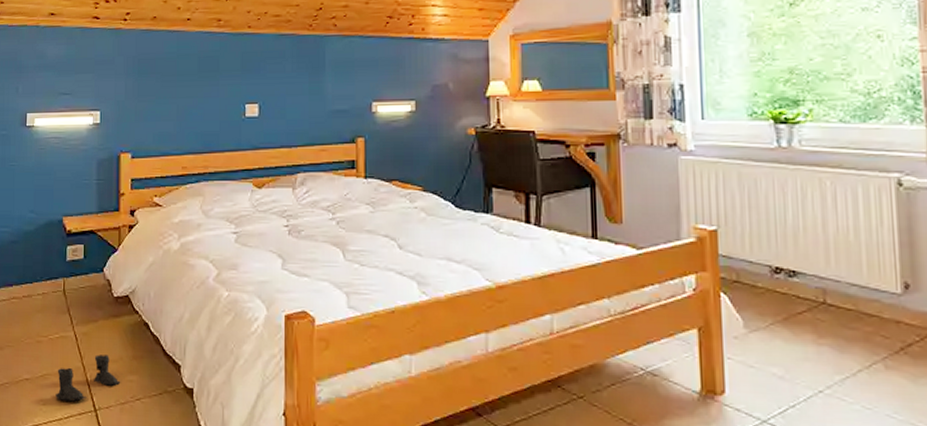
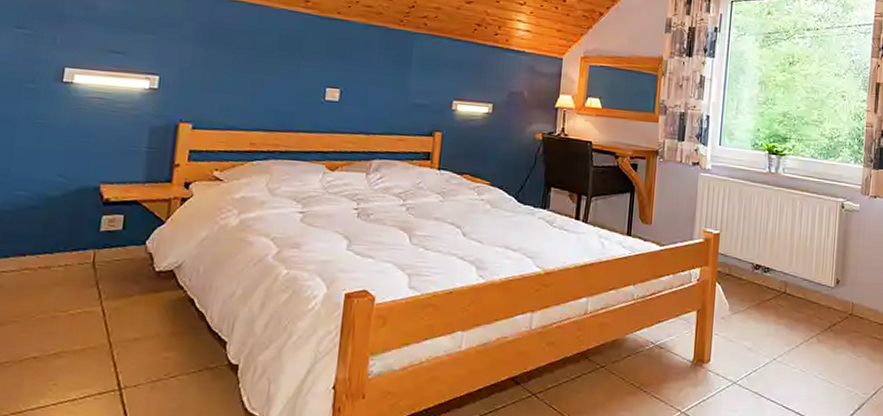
boots: present [55,354,121,402] -> none [70,331,155,381]

